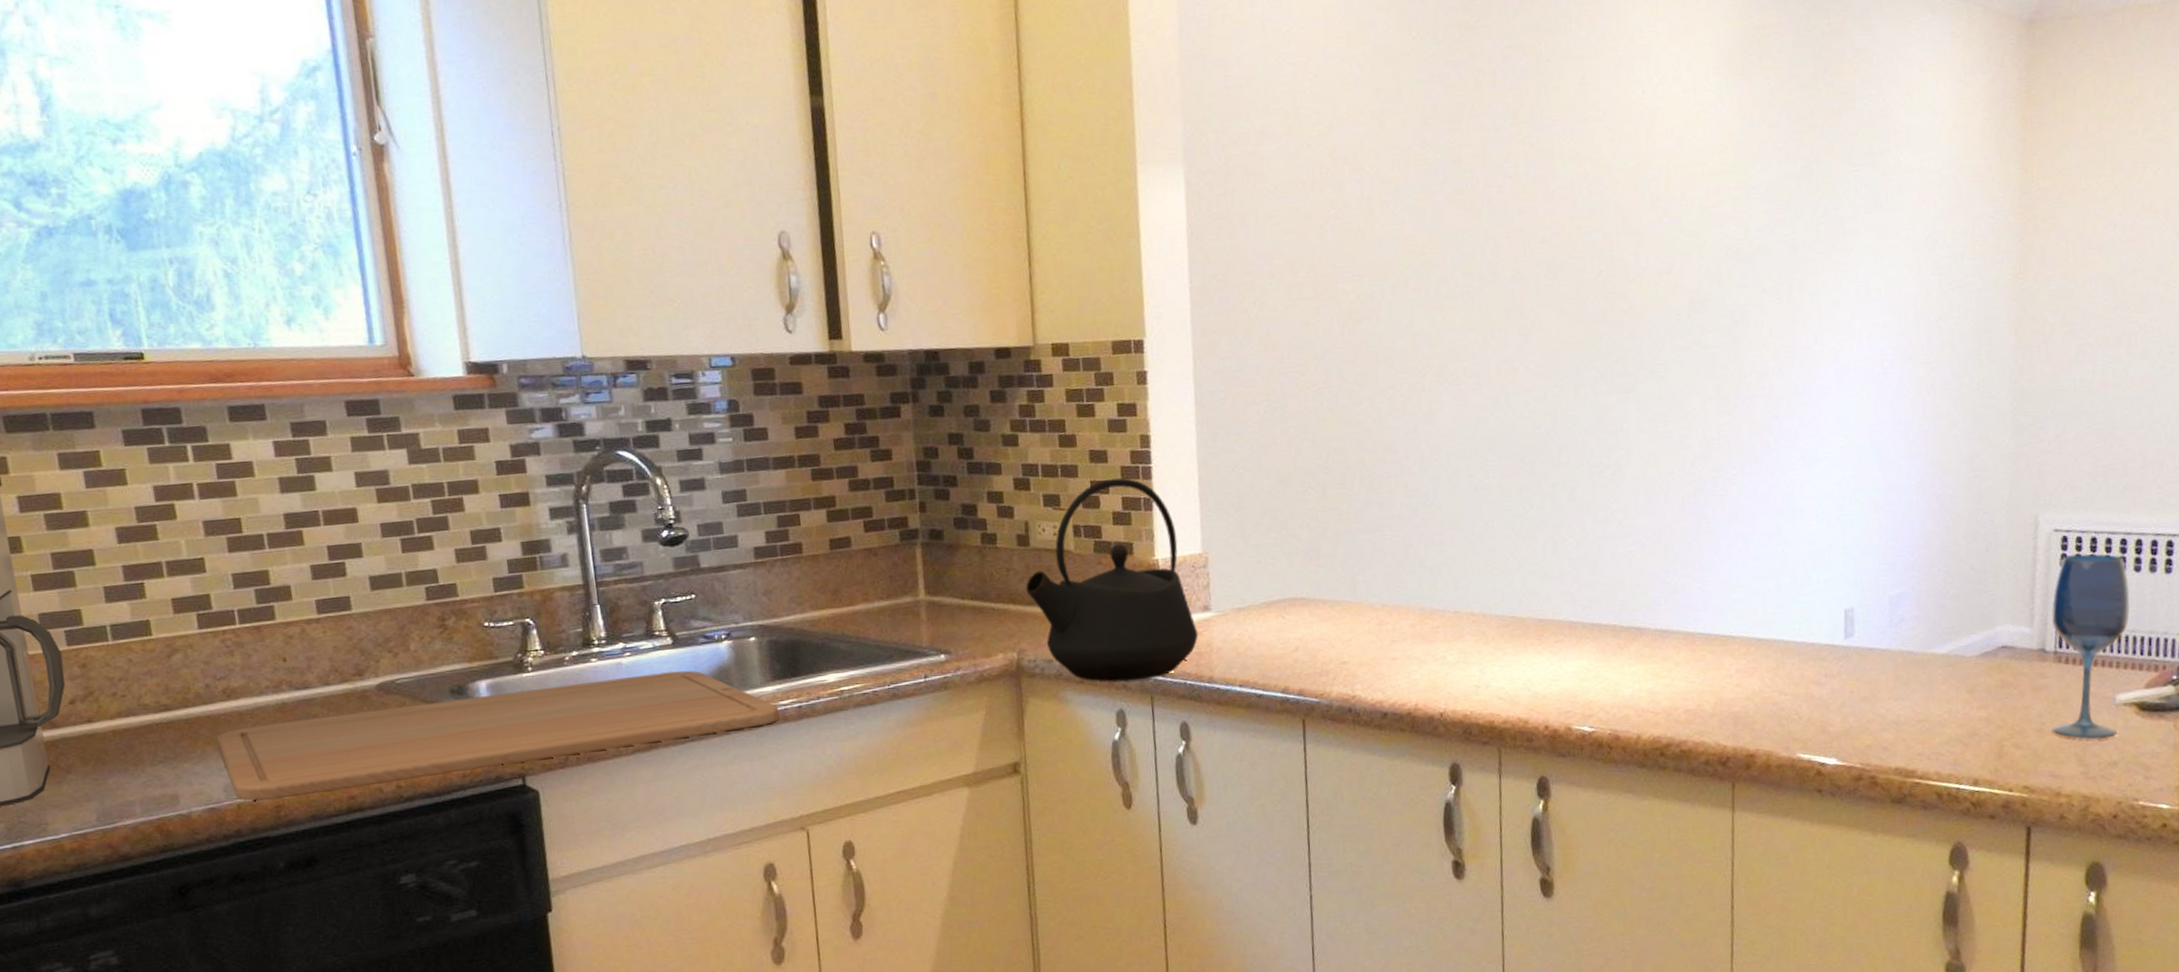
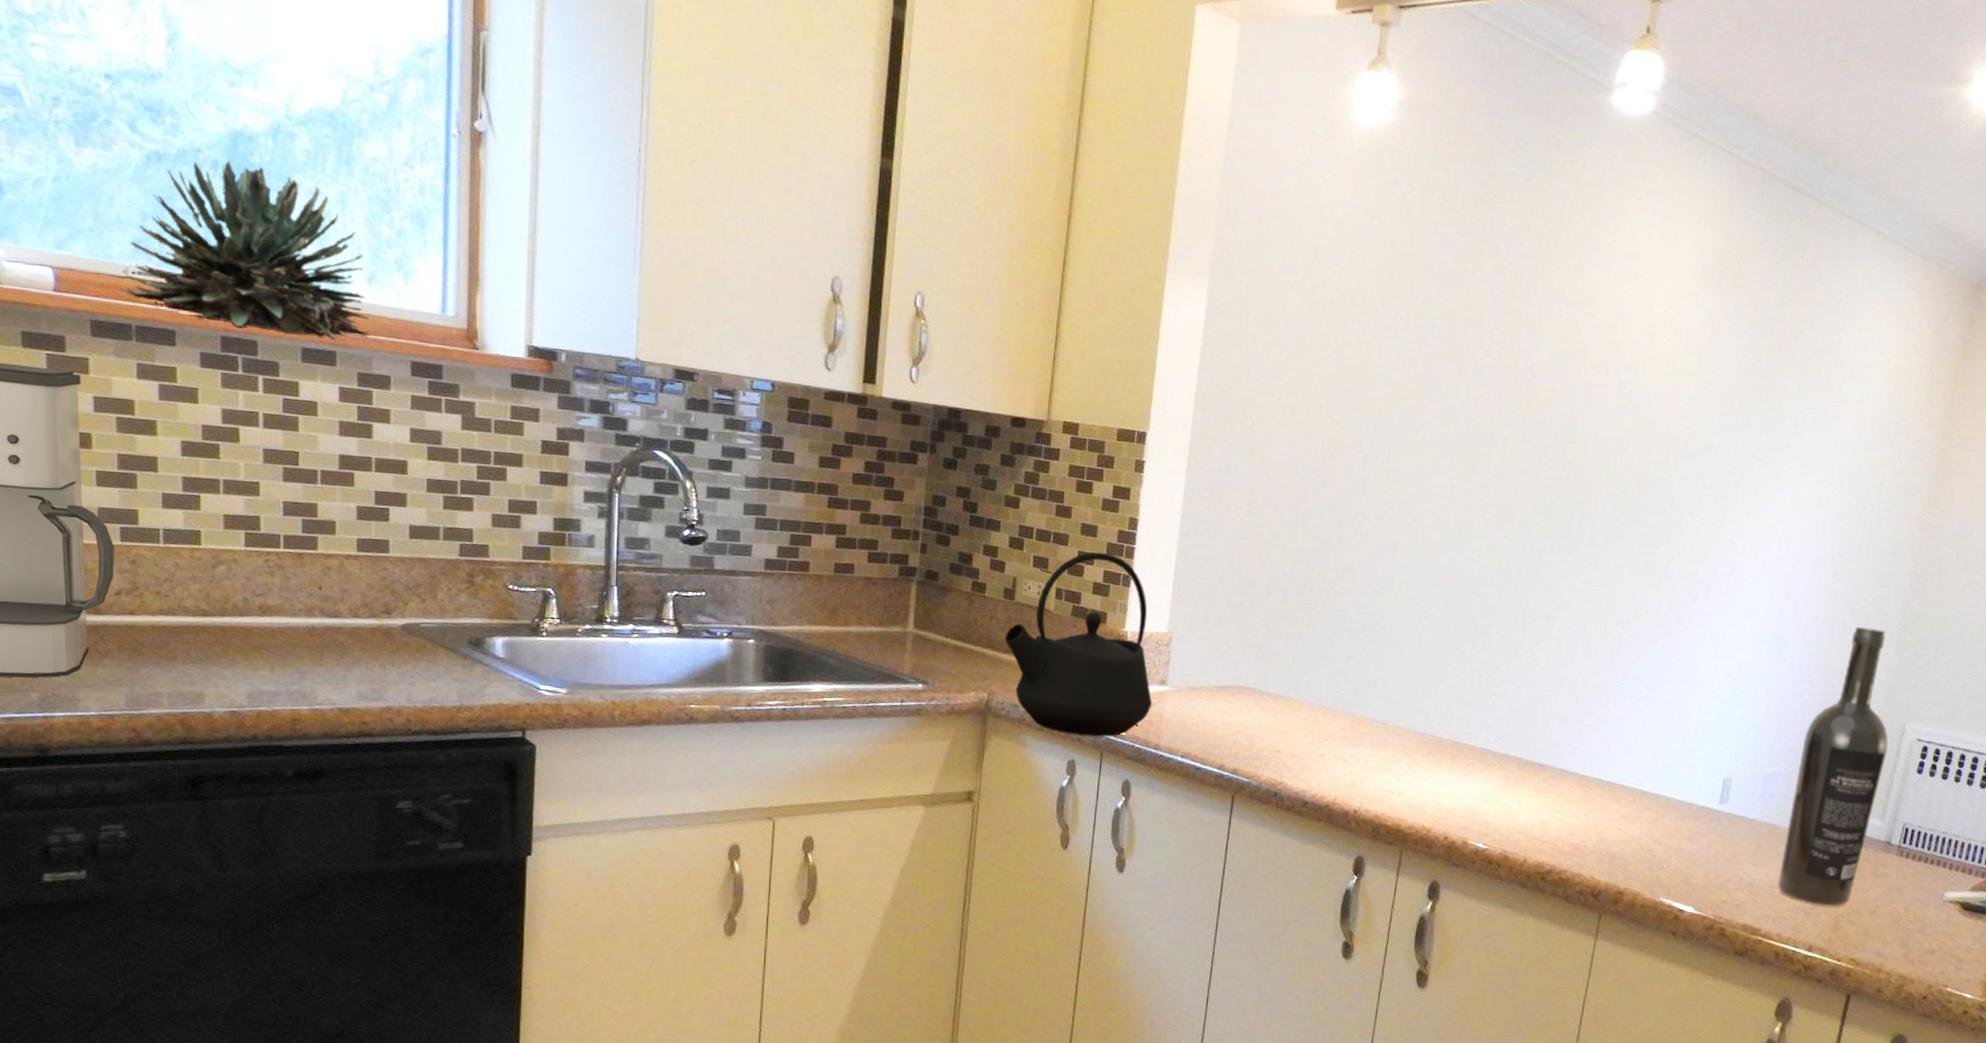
succulent plant: none [28,221,299,396] -> present [119,160,371,339]
chopping board: present [216,670,780,801] -> none [247,643,765,721]
wine bottle: none [1925,414,2023,733] -> present [1777,626,1889,907]
wineglass: present [2051,553,2130,740] -> none [1883,763,1974,930]

